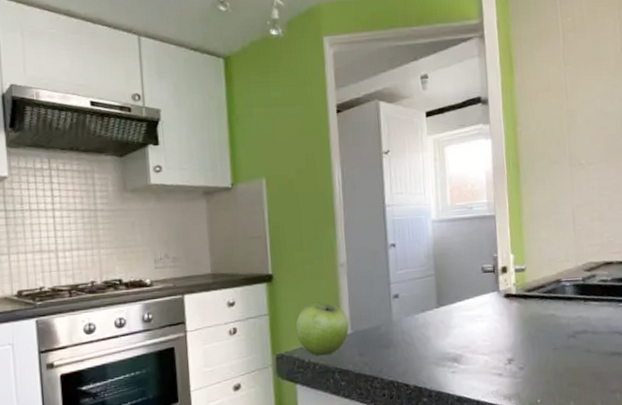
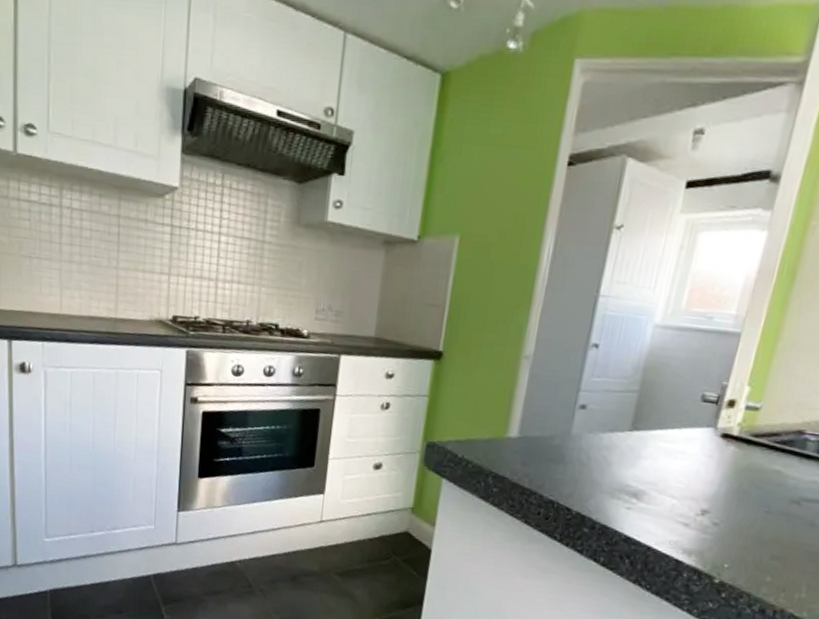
fruit: present [296,301,350,355] -> none [455,392,519,455]

